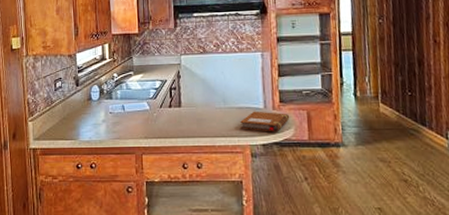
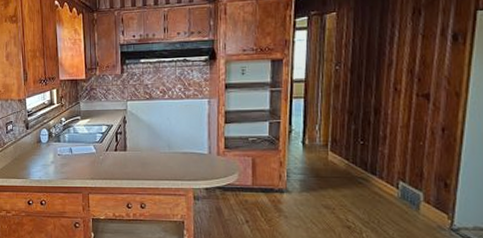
notebook: present [240,111,290,132] -> none [184,156,234,177]

